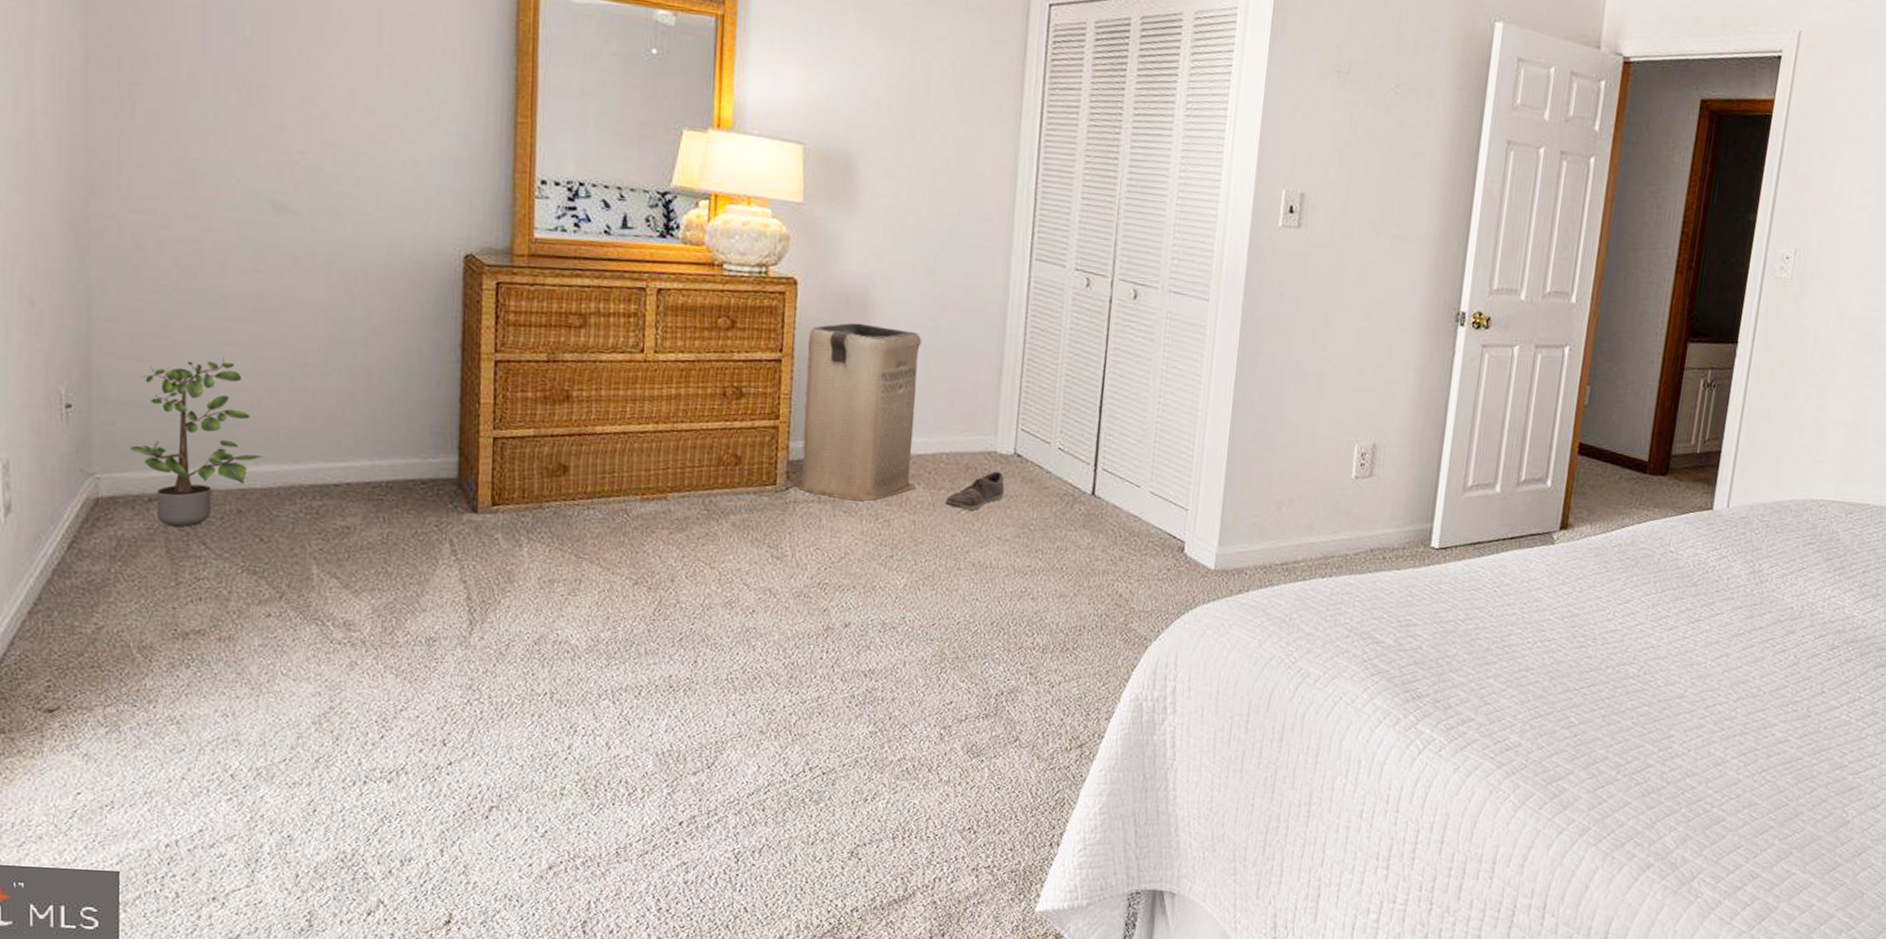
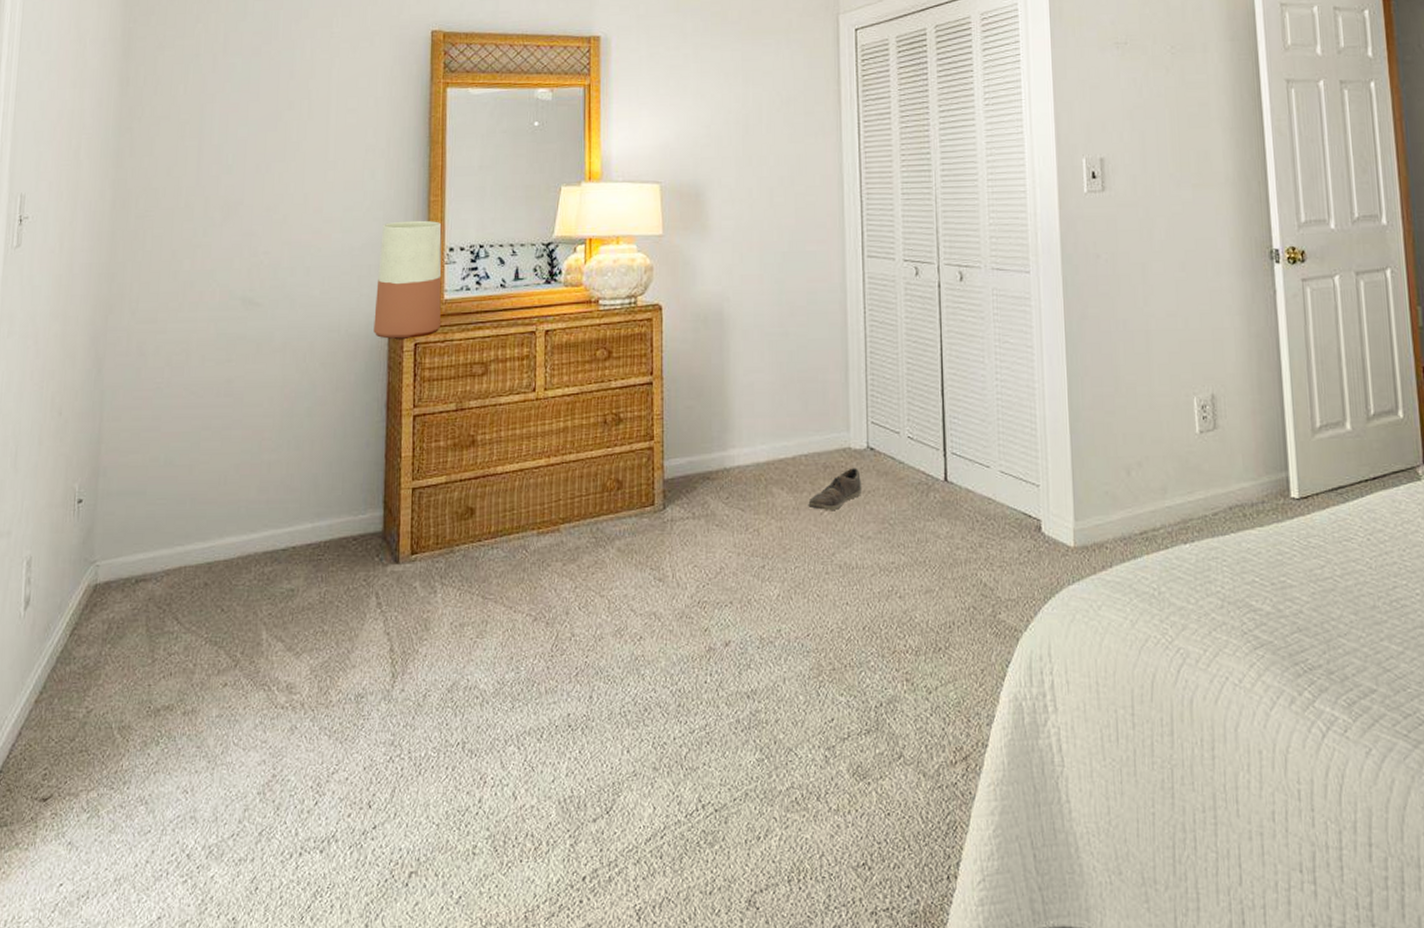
potted plant: present [130,357,264,527] -> none [124,441,228,605]
vase: none [444,139,532,277] -> present [373,220,442,339]
laundry basket: present [780,322,922,501] -> none [658,338,779,513]

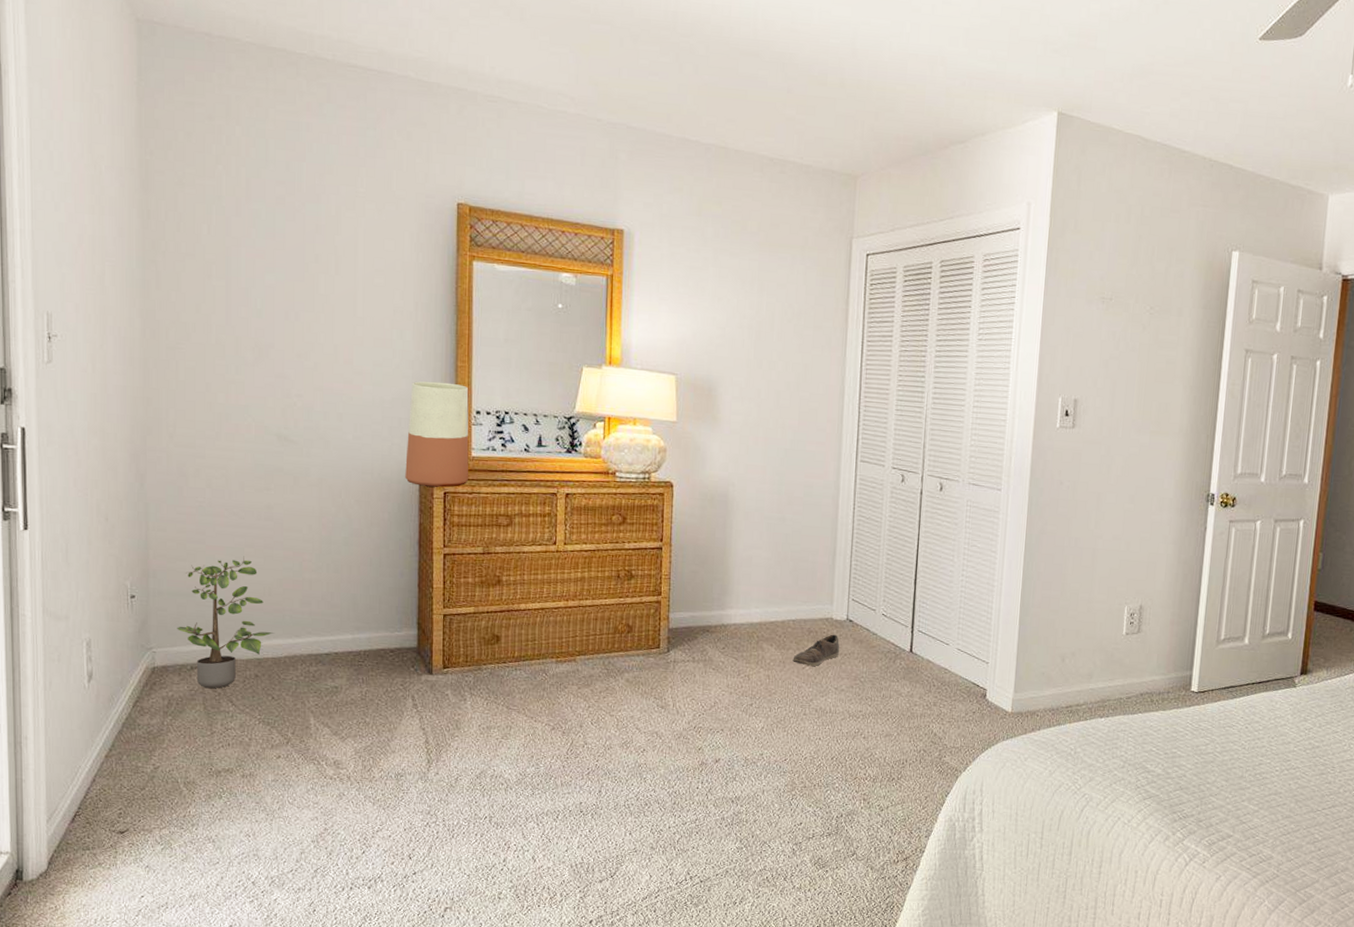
potted plant: none [124,441,228,605] -> present [177,556,274,689]

